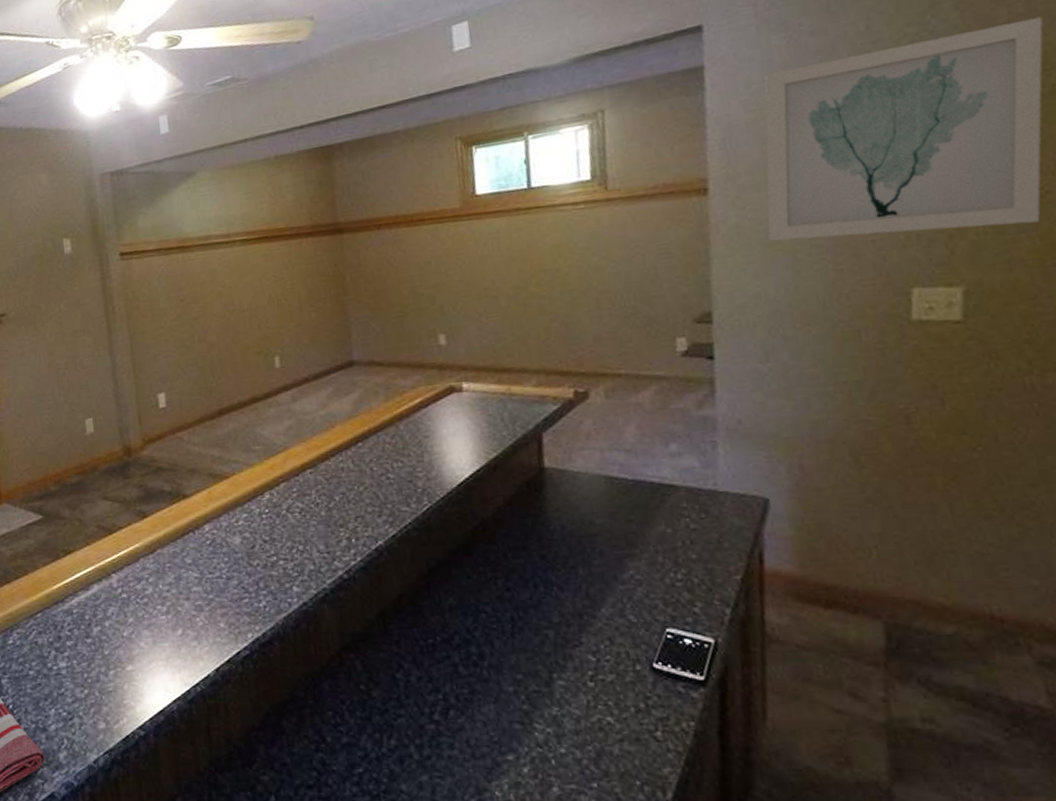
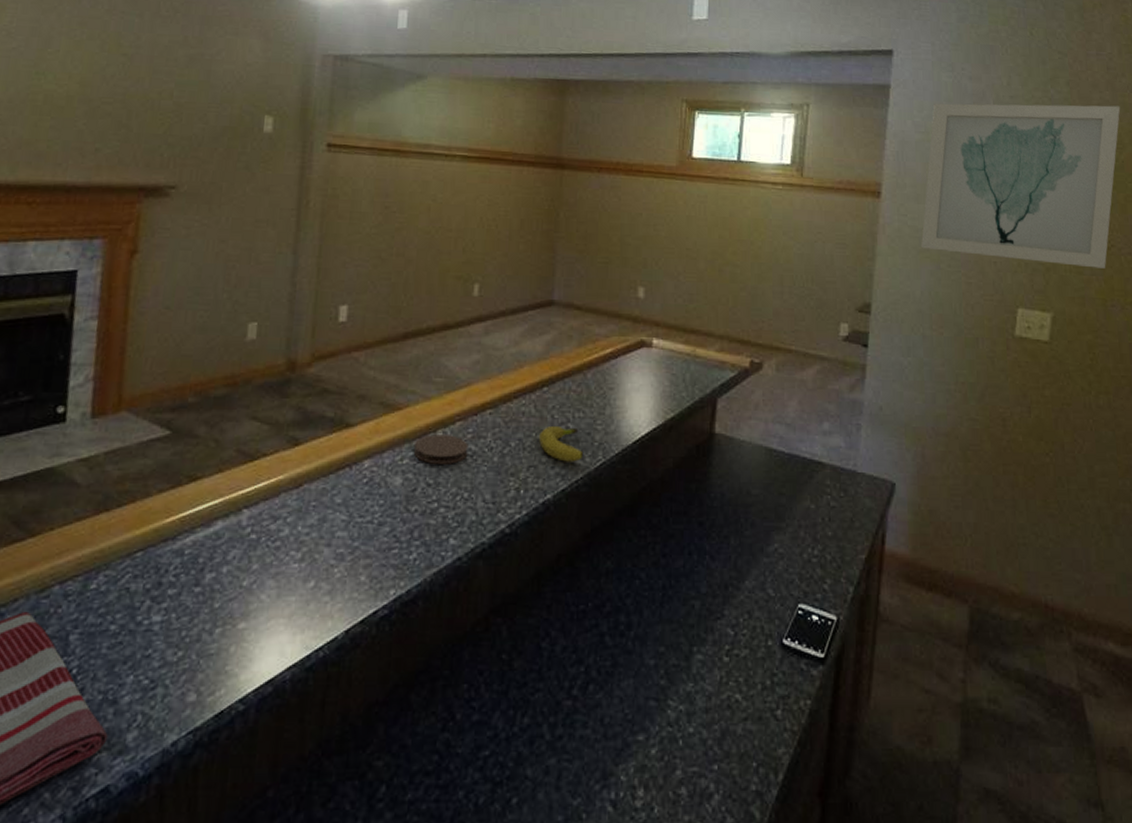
coaster: none [245,496,297,523] -> present [413,434,469,464]
fruit: none [361,477,409,510] -> present [539,425,584,462]

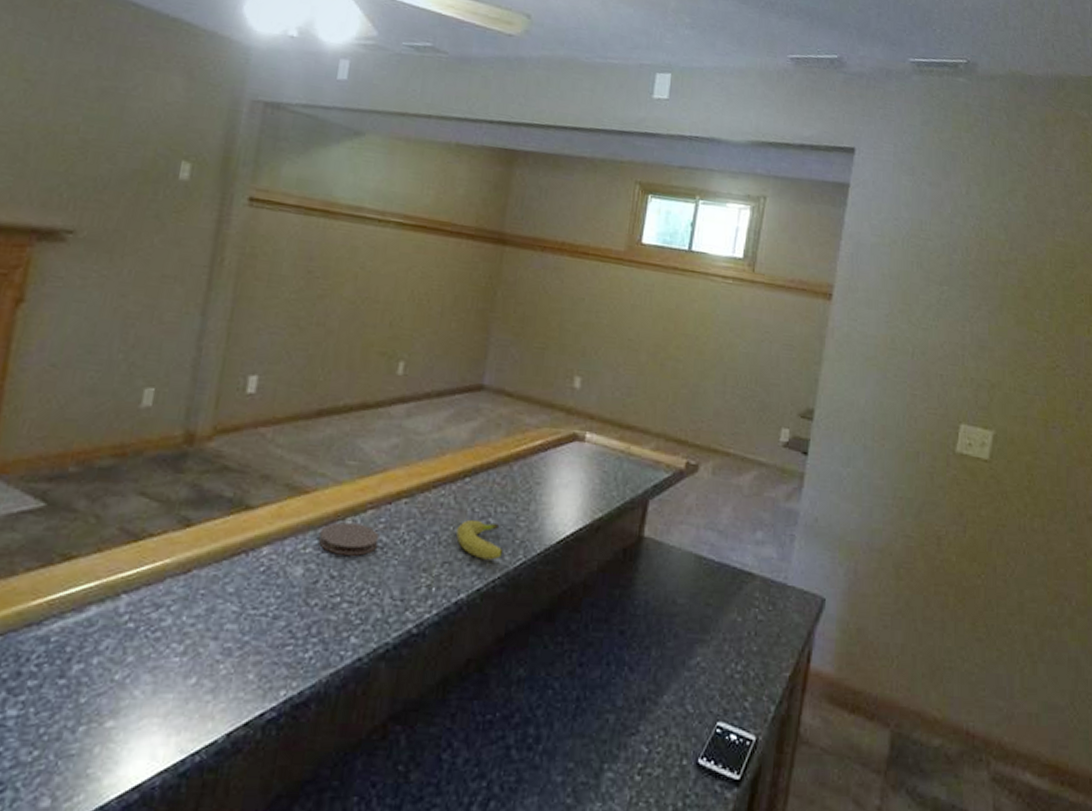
wall art: present [920,103,1121,269] -> none [868,207,1075,389]

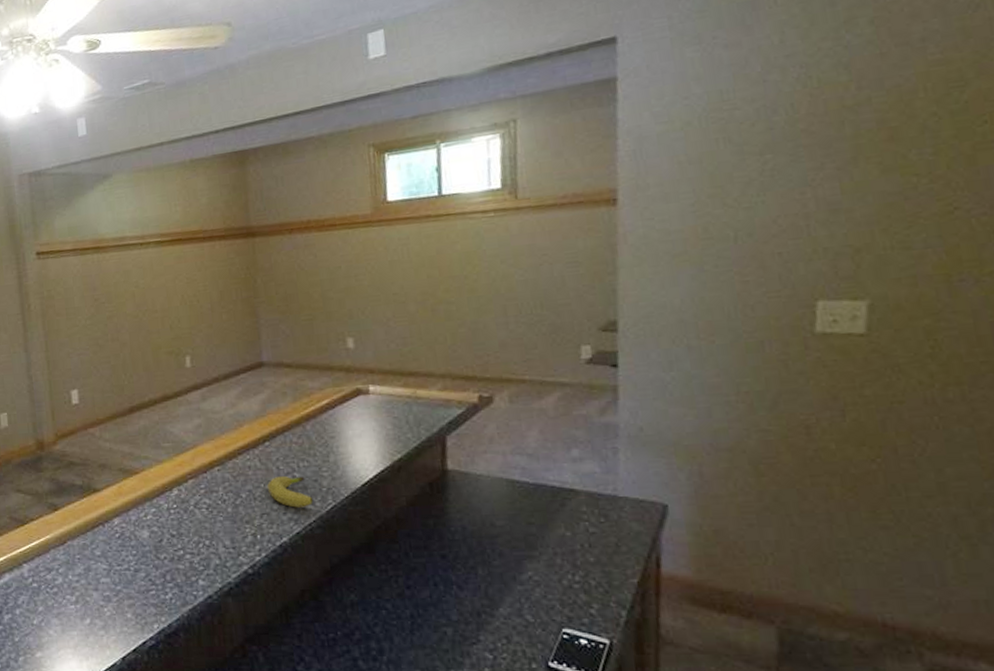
coaster: present [318,522,380,556] -> none [154,492,204,518]

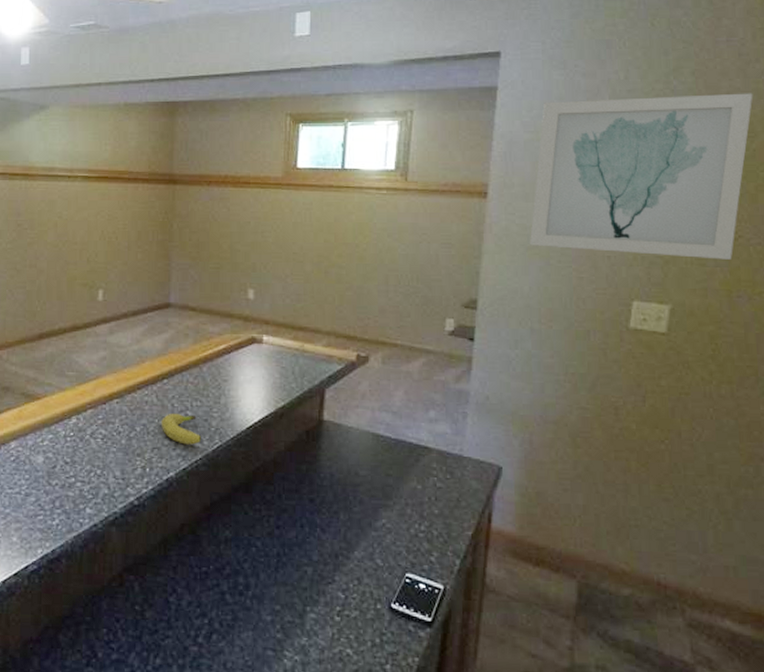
wall art: none [675,33,959,252] -> present [529,93,753,260]

